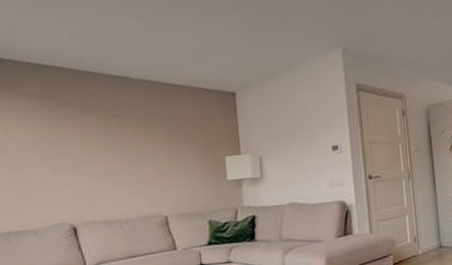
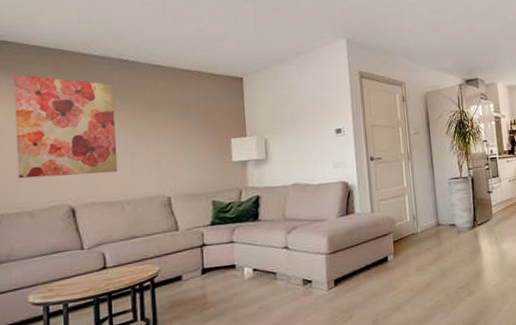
wall art: none [10,92,116,198] -> present [12,74,118,179]

